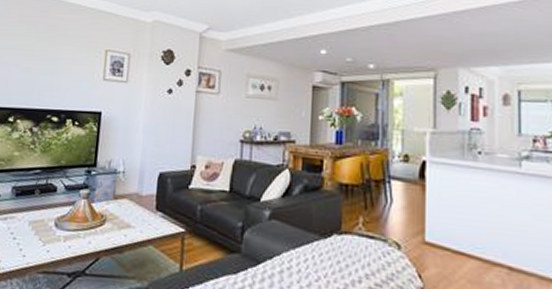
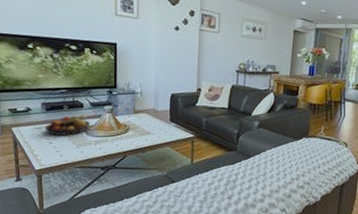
fruit bowl: none [10,200,63,230] -> present [44,113,91,136]

